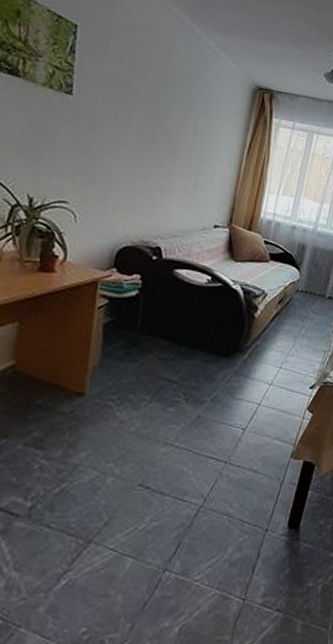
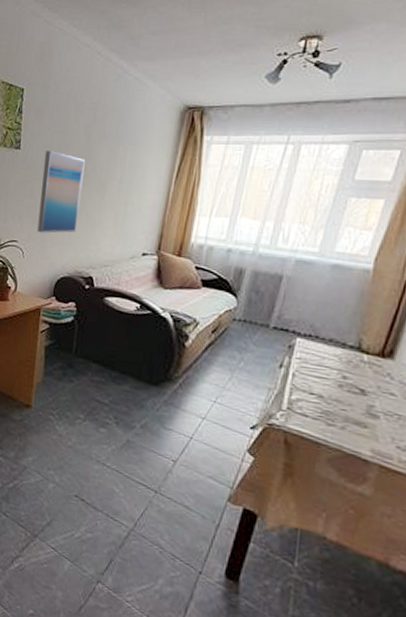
wall art: none [94,103,153,198] -> present [37,151,85,233]

